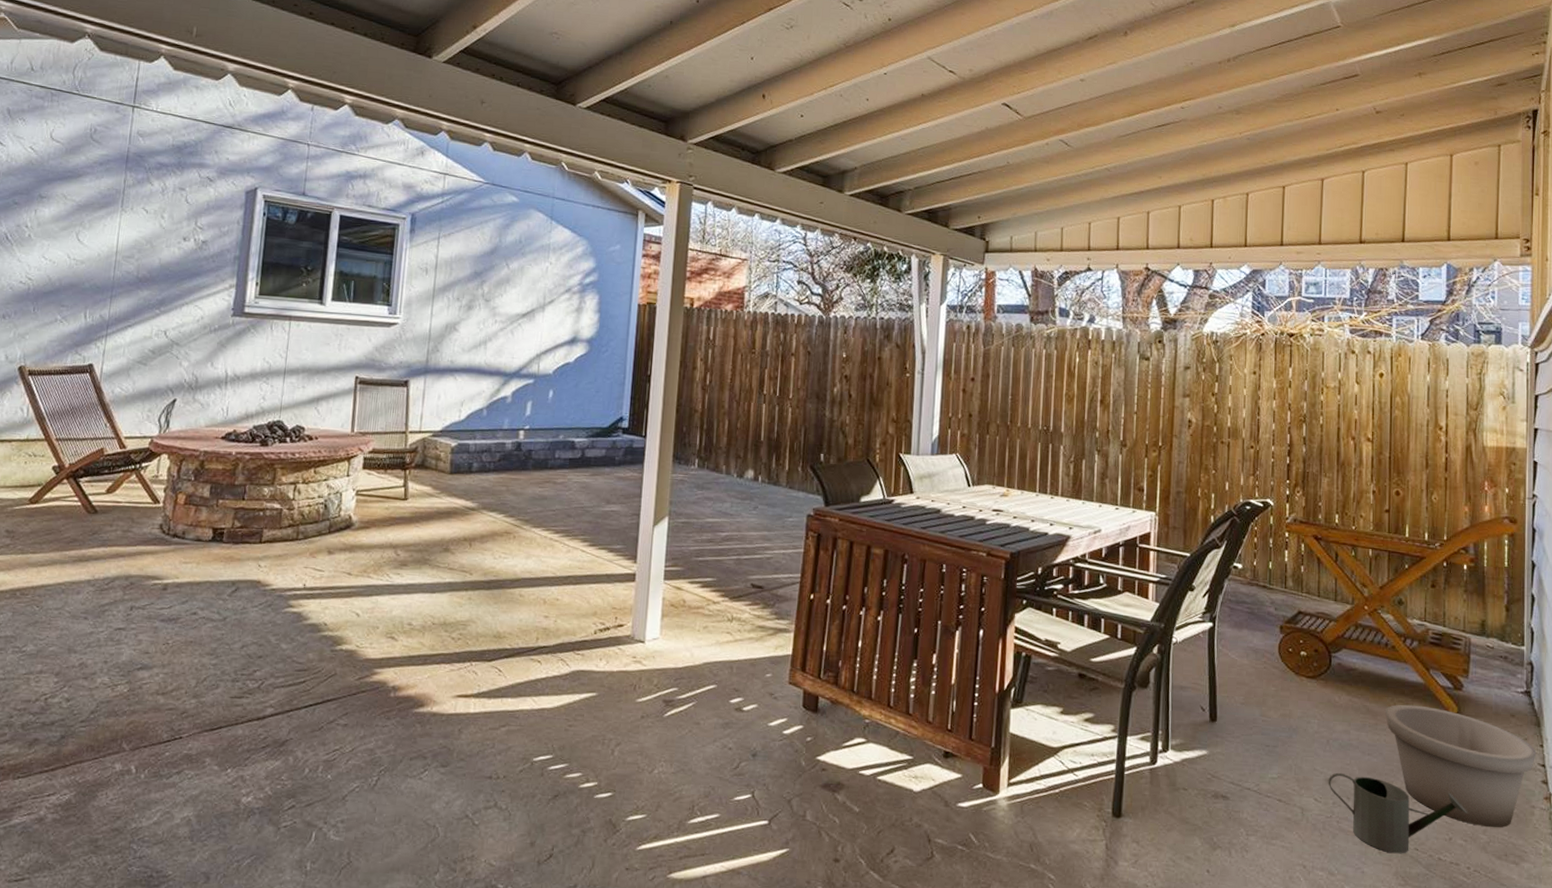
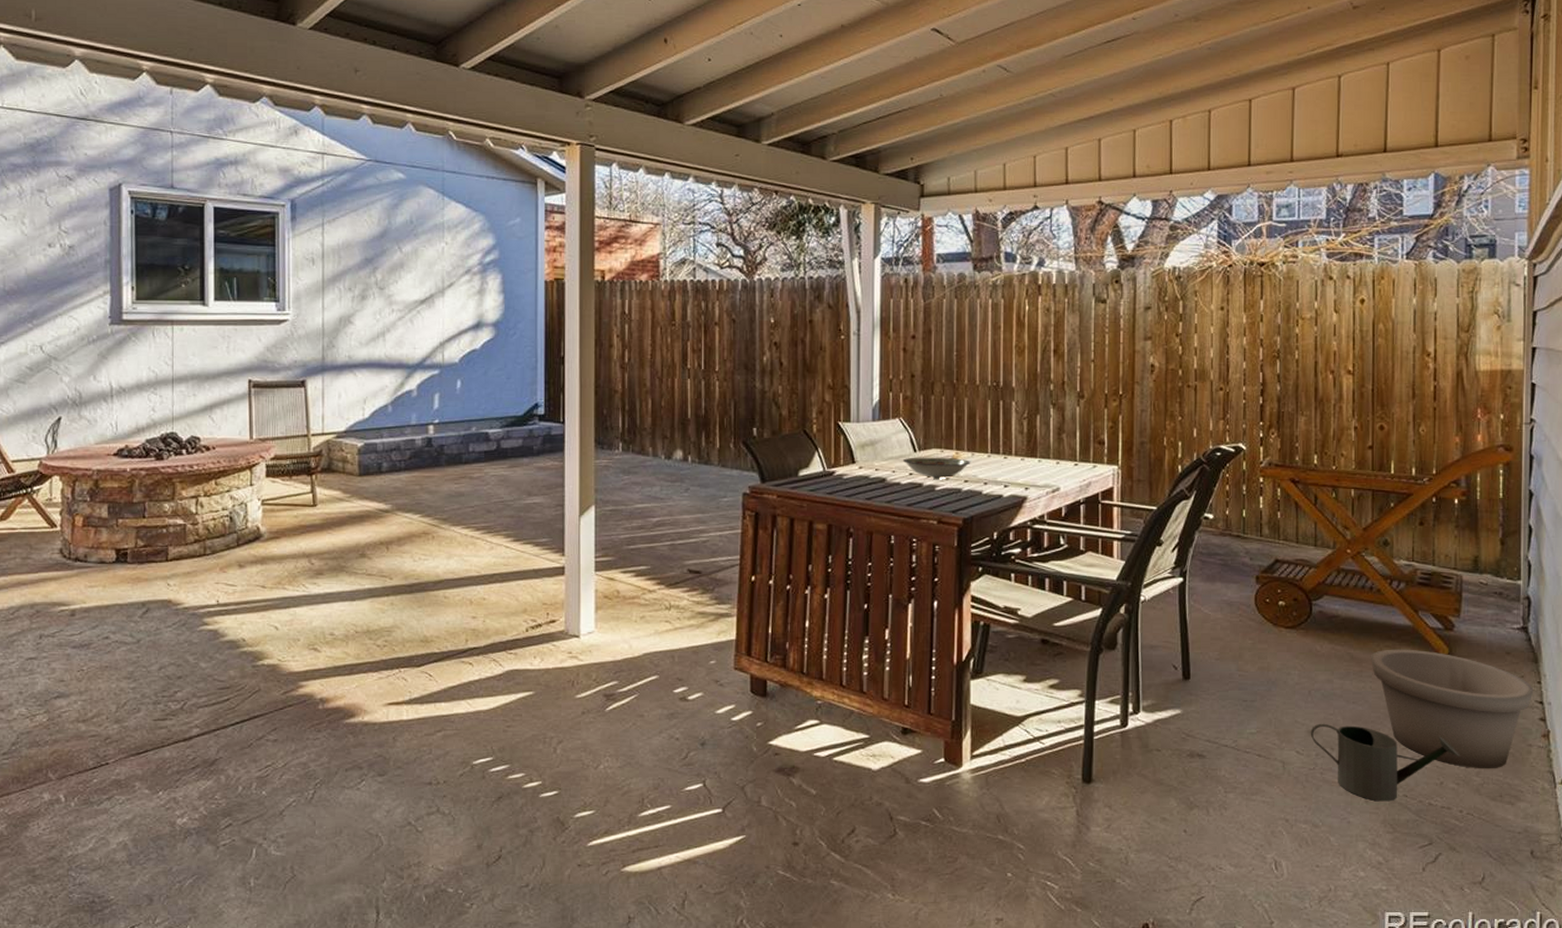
bowl: none [957,491,1020,515] -> present [902,457,971,480]

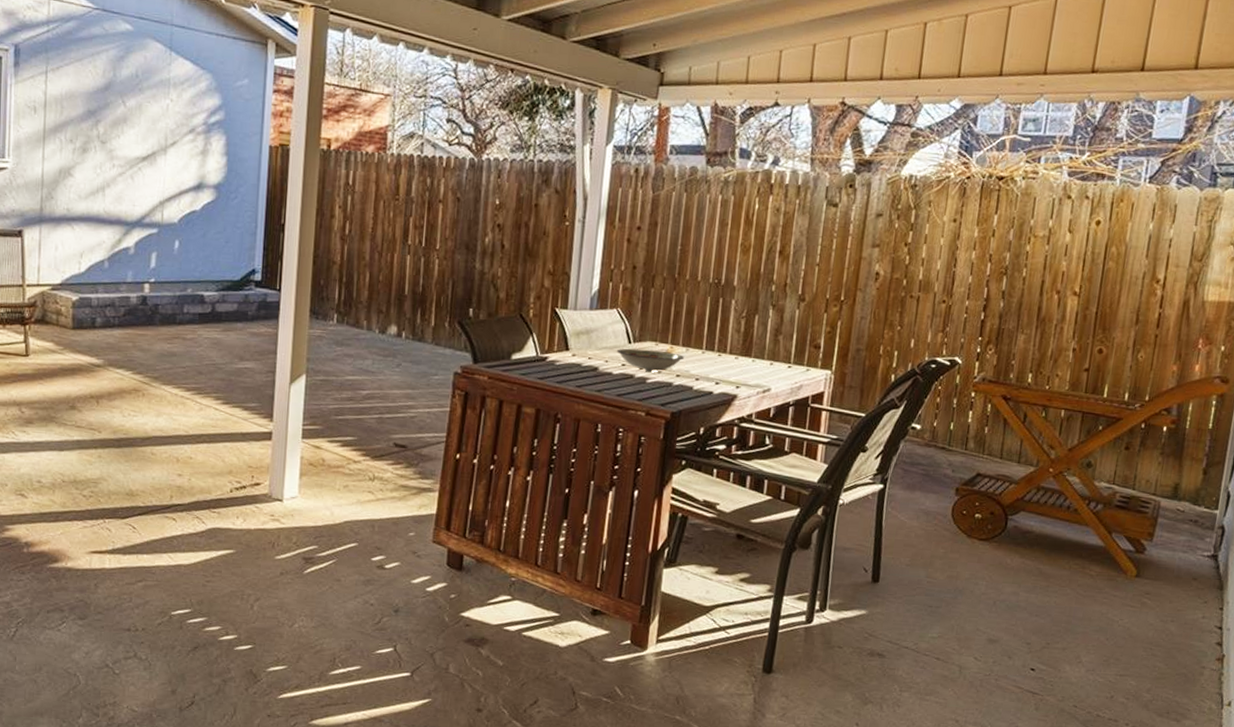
watering can: present [1310,723,1460,802] -> none [990,632,1134,711]
pot: present [1370,649,1534,769] -> none [1058,567,1215,687]

